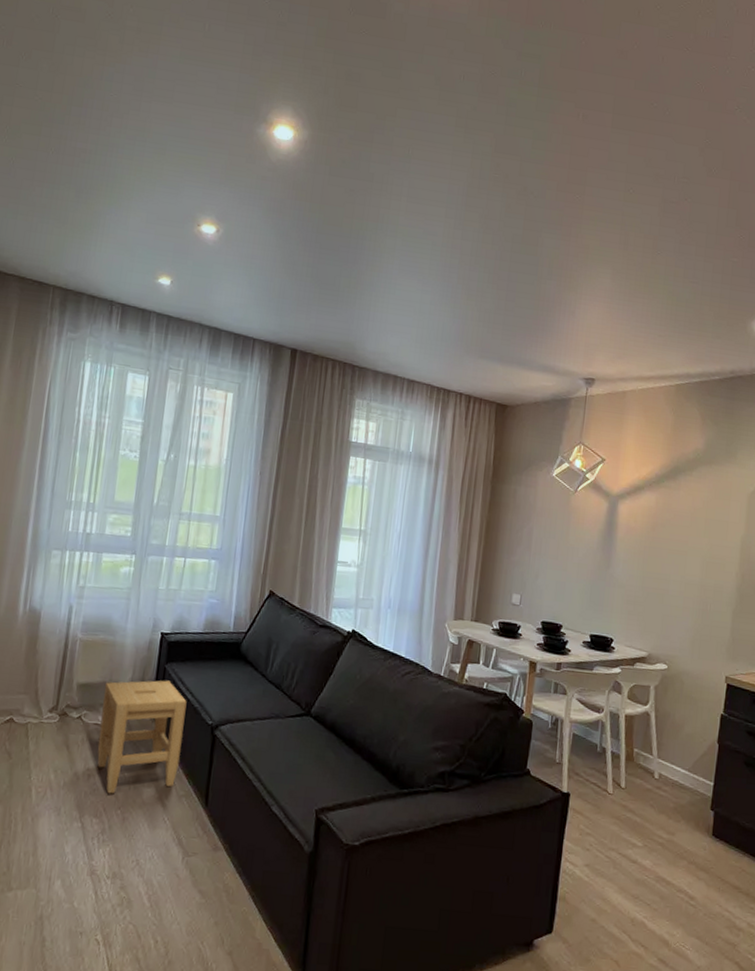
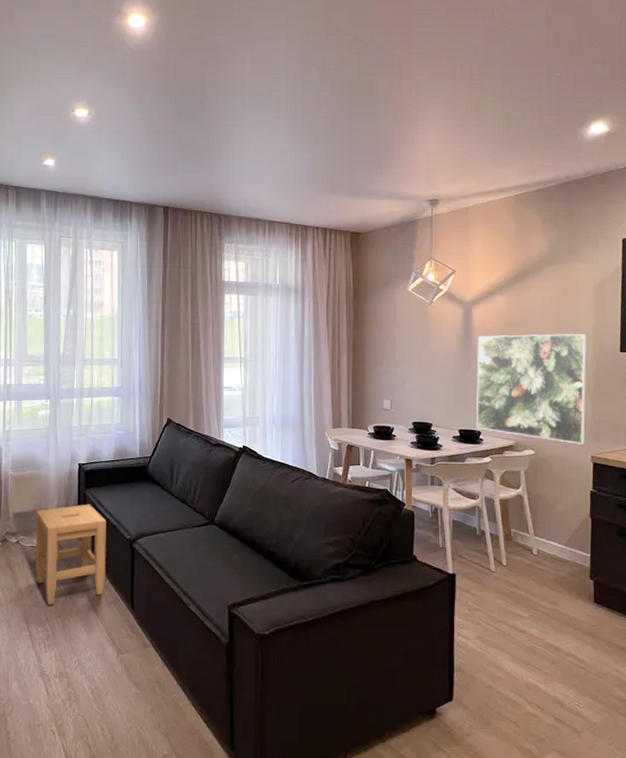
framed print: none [610,534,736,663] -> present [476,334,588,444]

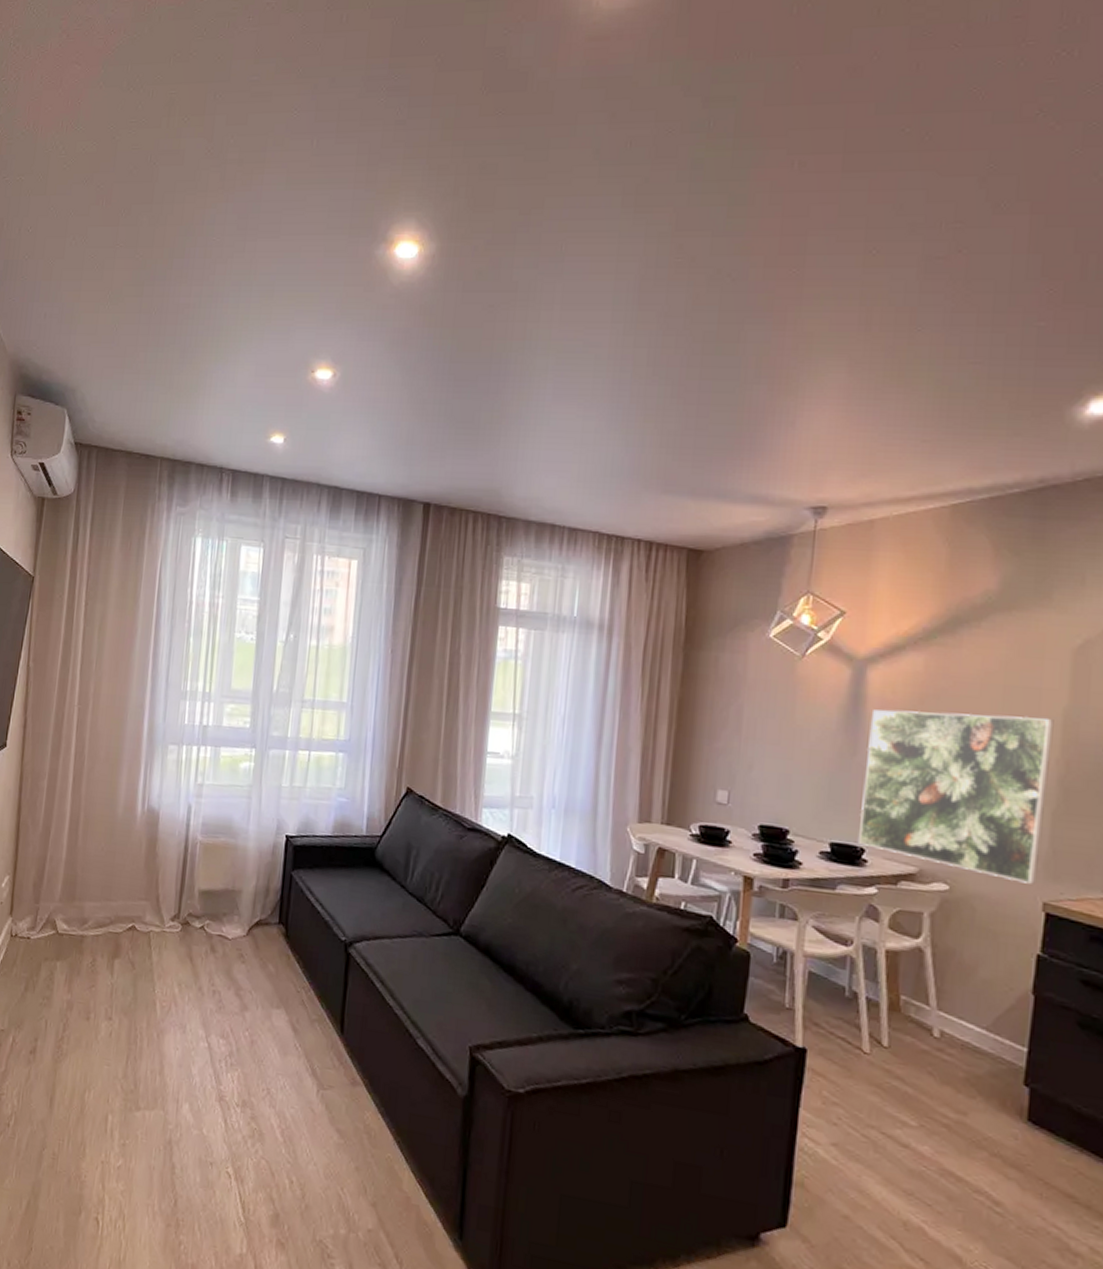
stool: present [35,504,107,605] -> none [222,889,317,1014]

